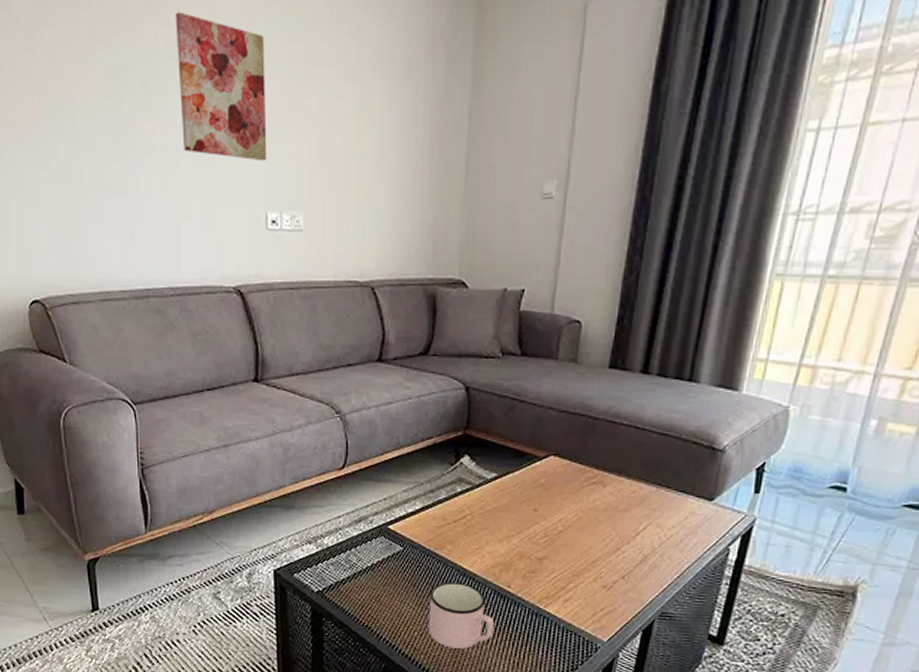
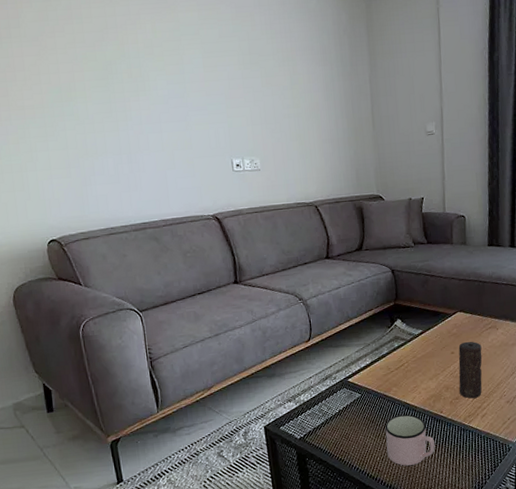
wall art: present [175,12,267,161] -> none [150,22,229,123]
candle: none [537,497,578,575] -> present [458,341,482,399]

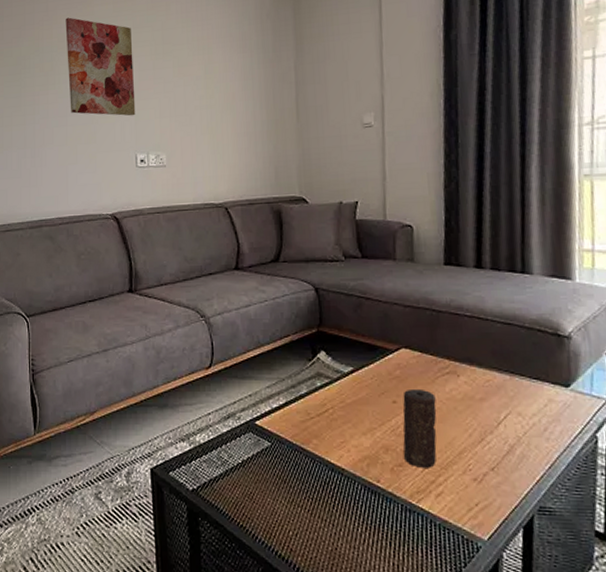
wall art: none [150,22,229,123] -> present [65,17,136,116]
mug: present [385,414,435,466] -> none [301,477,368,550]

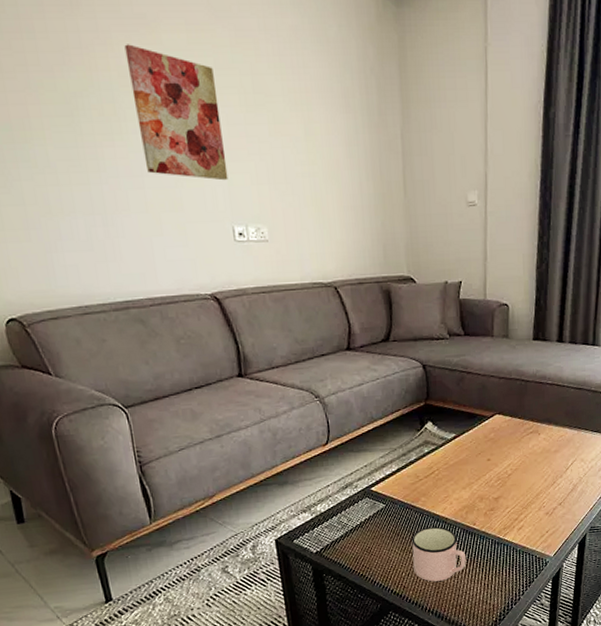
mug: none [301,477,368,550] -> present [411,526,466,582]
candle: present [402,388,437,468] -> none [494,447,522,510]

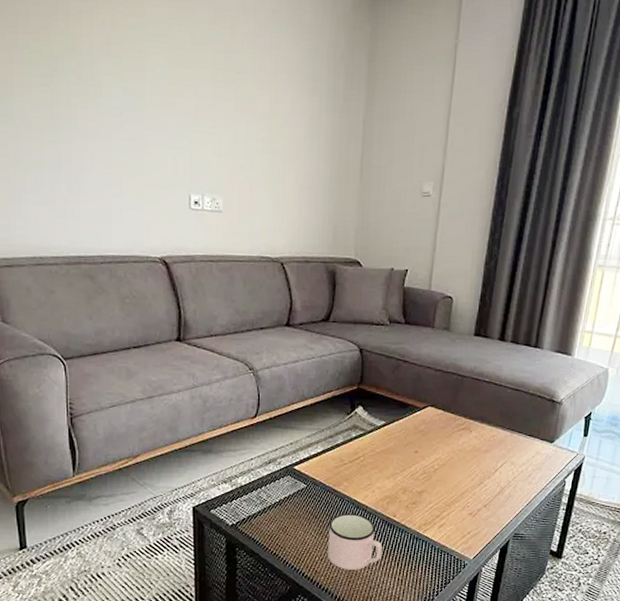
wall art: present [124,44,228,181] -> none [109,14,191,150]

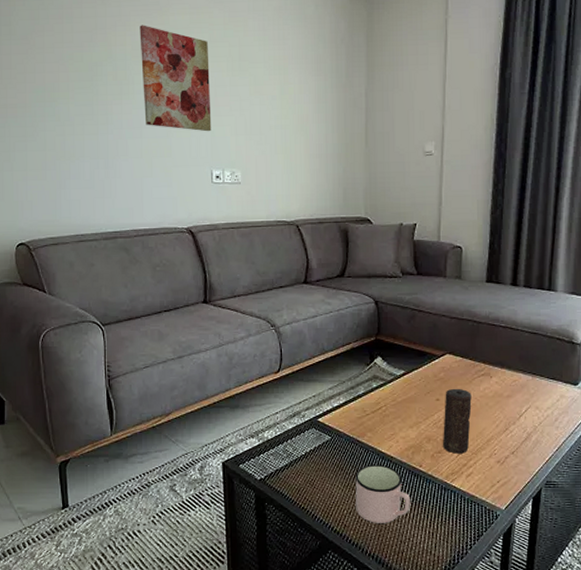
wall art: none [109,14,191,150] -> present [139,25,212,132]
candle: none [417,441,450,505] -> present [442,388,472,454]

